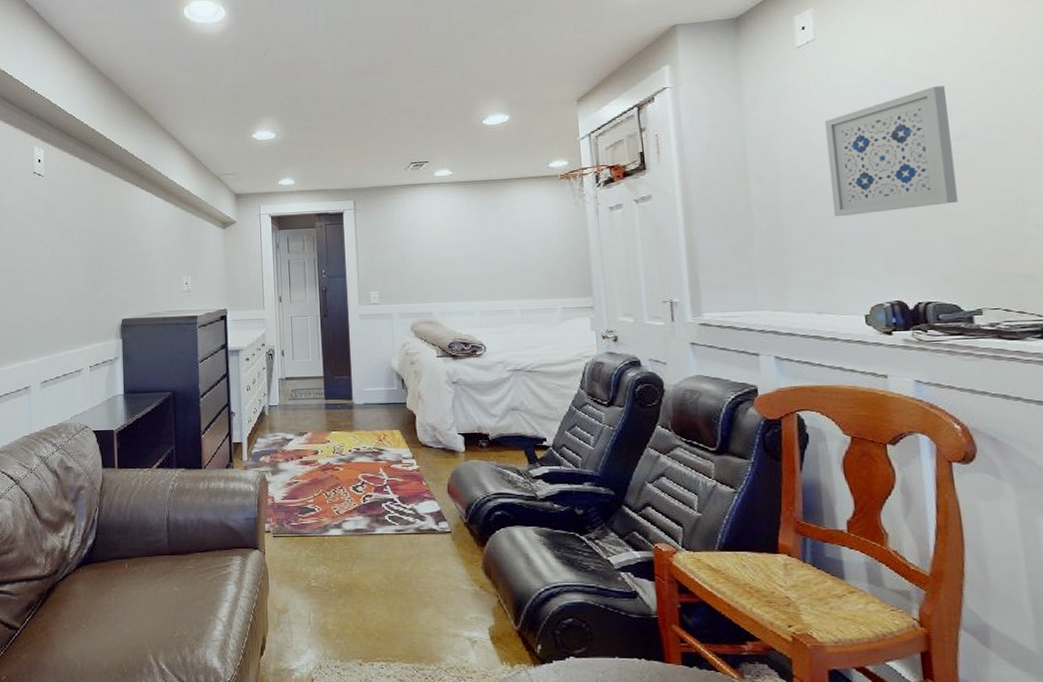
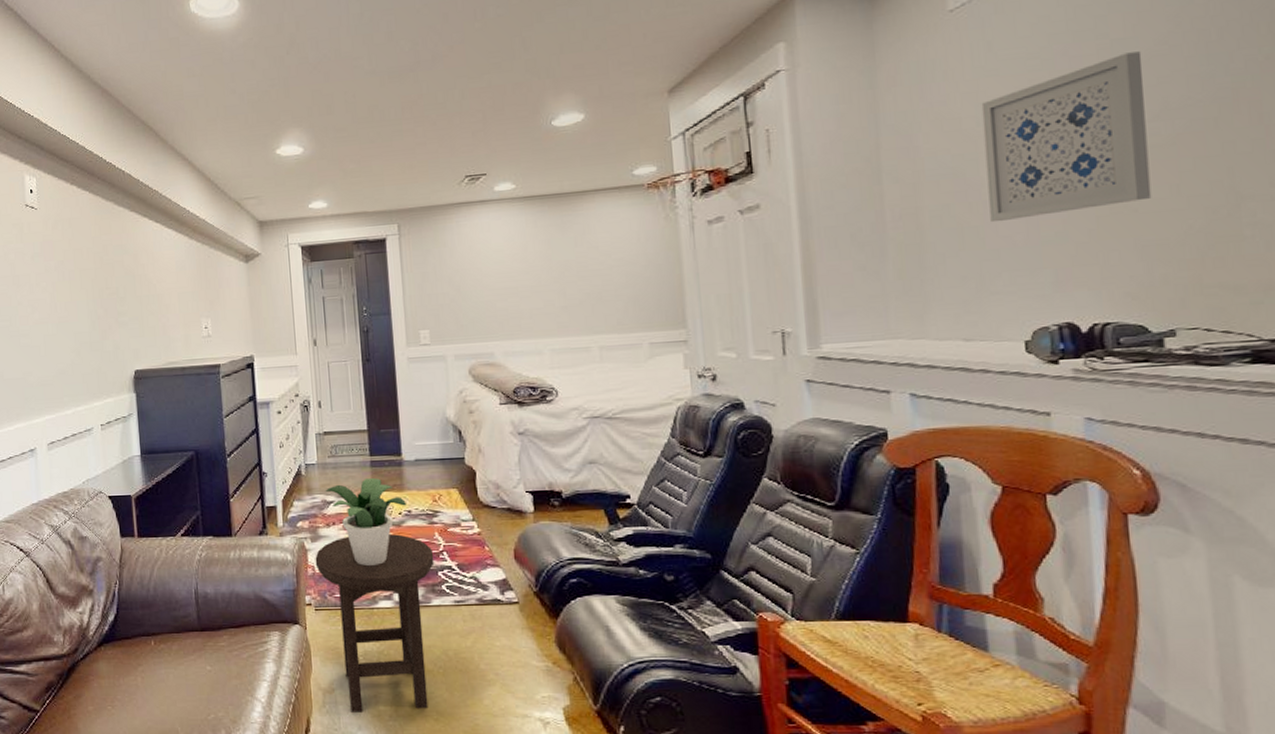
stool: none [275,469,379,631] -> present [315,534,435,712]
potted plant: none [285,419,355,497] -> present [325,478,406,566]

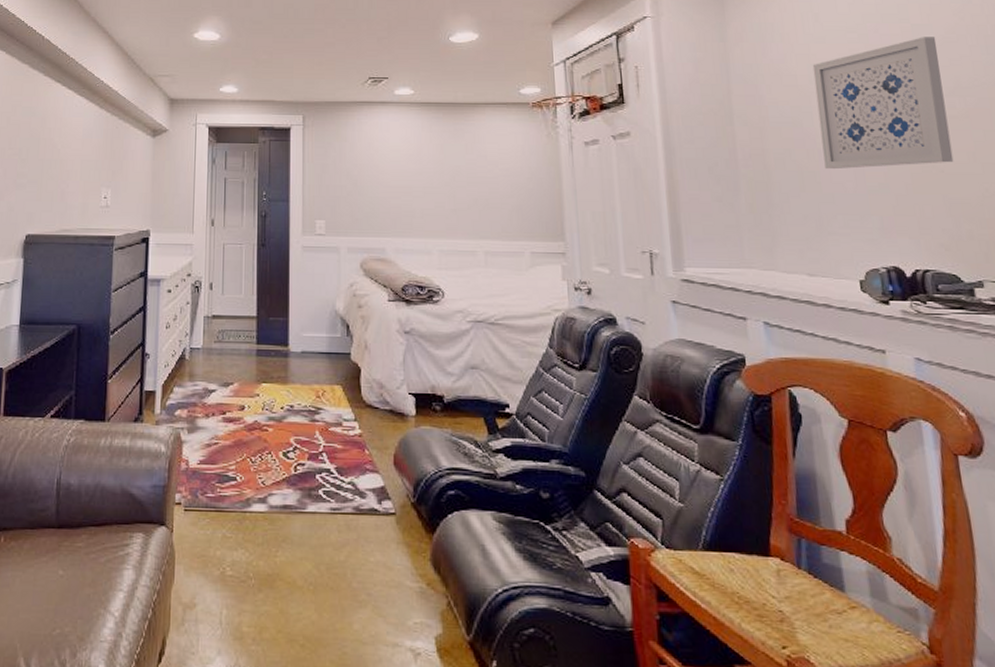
stool: present [315,534,435,712] -> none [190,429,313,633]
potted plant: present [325,478,406,566] -> none [207,368,289,463]

